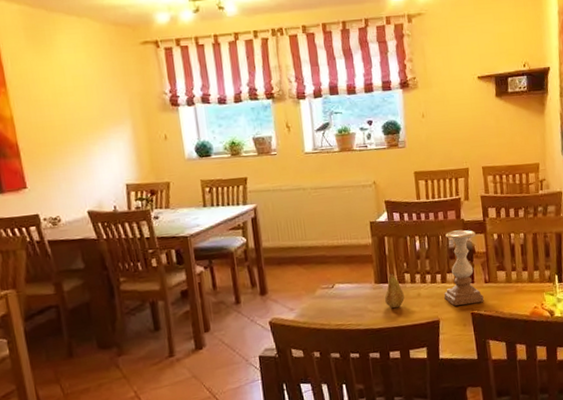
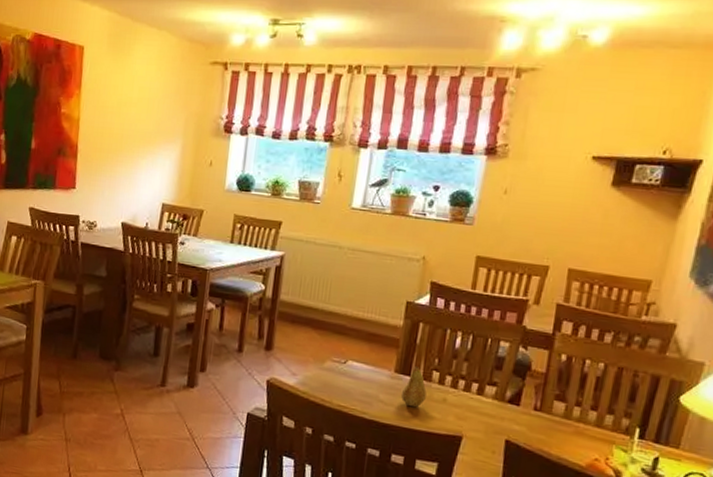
candle holder: present [444,230,484,306] -> none [476,336,538,433]

